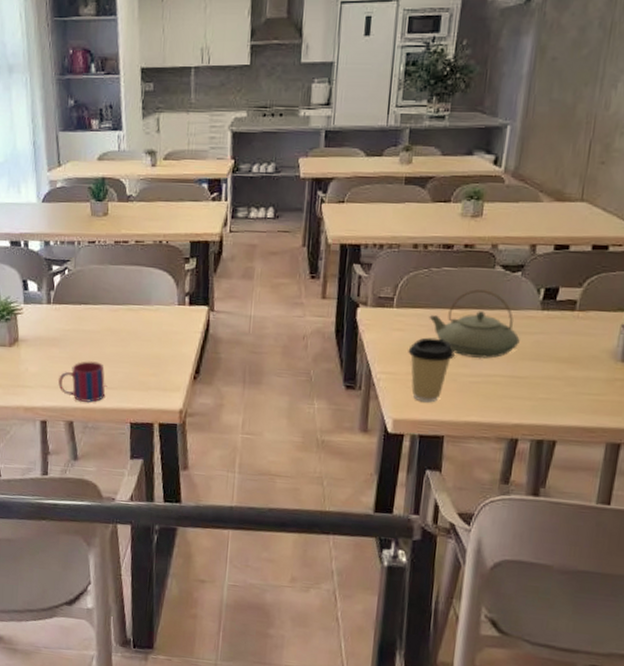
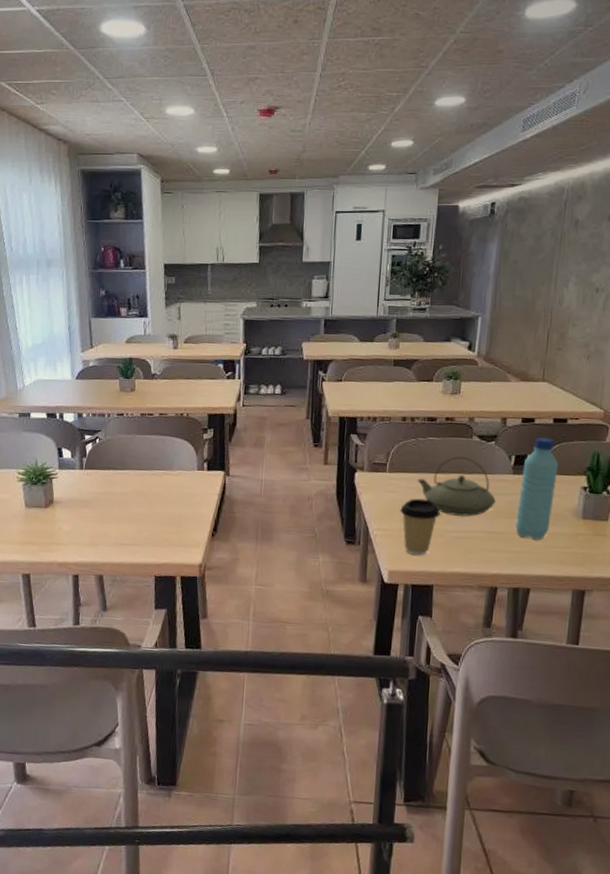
mug: present [57,361,106,403] -> none [89,520,133,558]
water bottle: none [542,267,596,386] -> present [515,437,558,540]

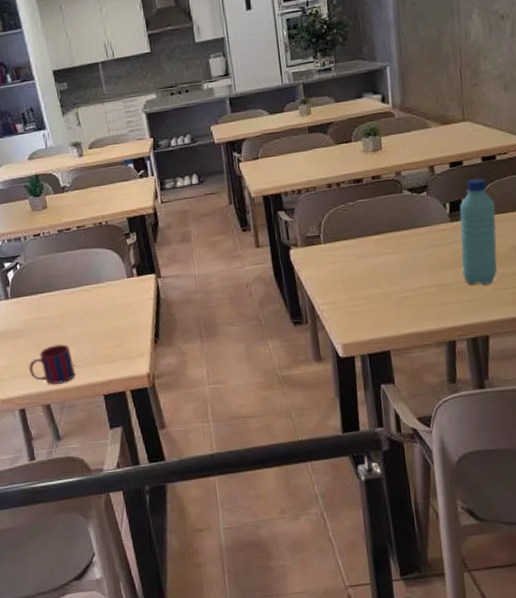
mug: none [89,520,133,558] -> present [28,344,76,385]
coffee cup: present [400,498,440,556] -> none [342,263,384,324]
teapot: present [417,456,496,517] -> none [354,213,438,276]

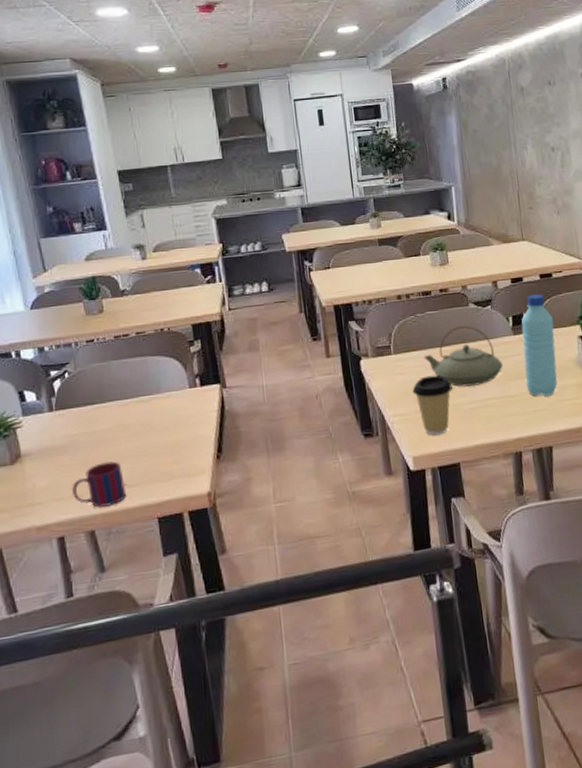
coffee cup: none [342,263,384,324] -> present [412,375,452,436]
teapot: none [354,213,438,276] -> present [424,325,503,387]

